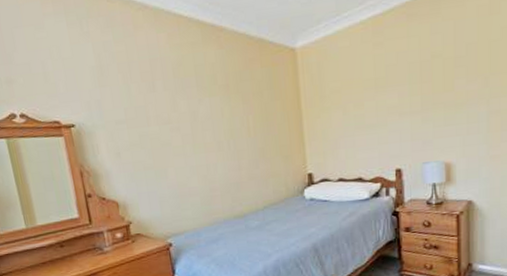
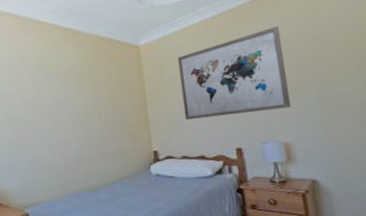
wall art: none [339,26,458,138] -> present [177,26,292,120]

